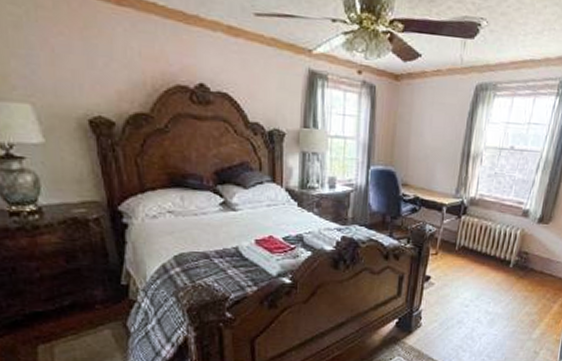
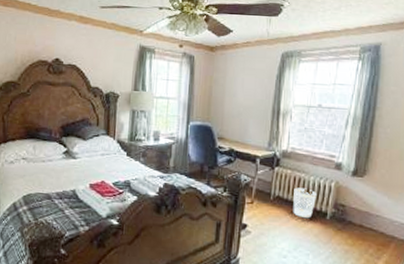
wastebasket: none [477,236,502,268] -> present [293,187,316,219]

